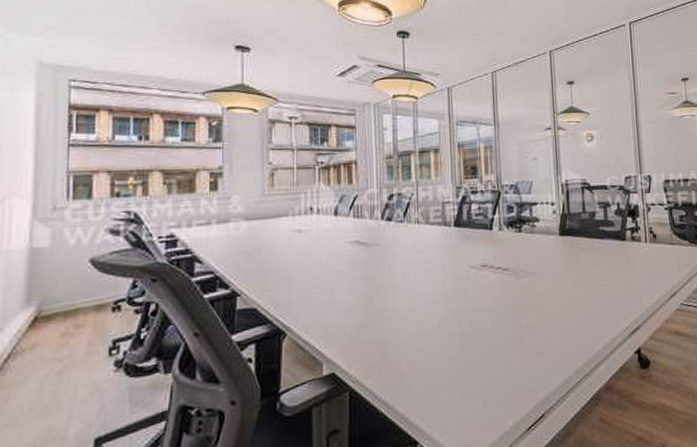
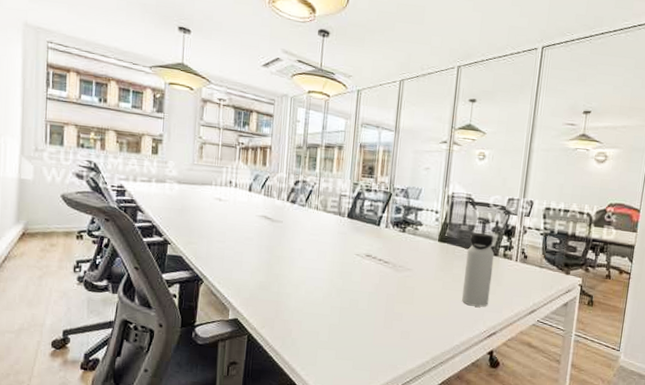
water bottle: none [592,218,626,302] -> present [461,233,495,307]

